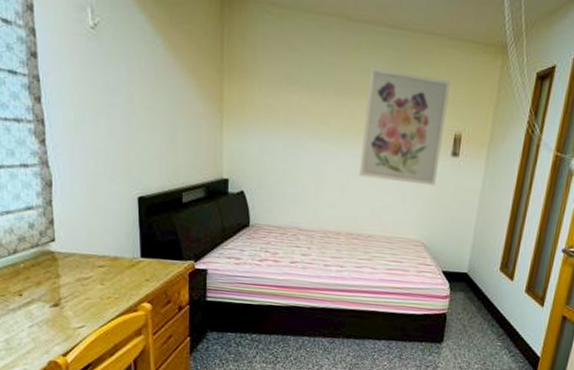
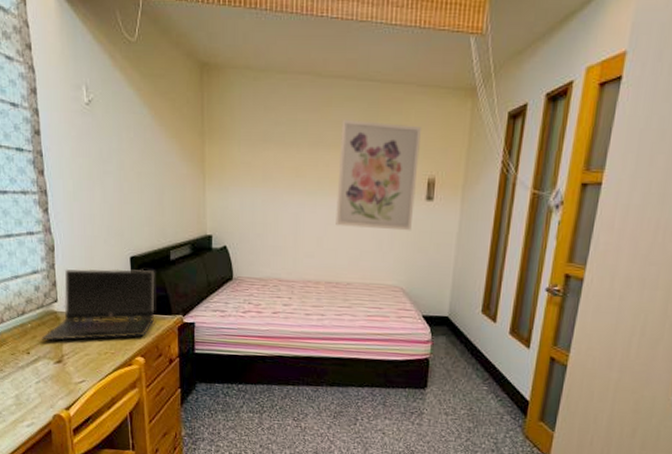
laptop computer: none [35,205,165,283] -> present [41,268,155,341]

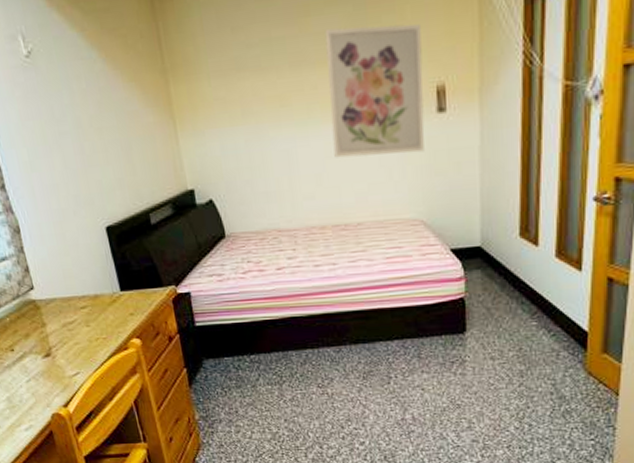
laptop computer: present [41,268,155,341] -> none [23,239,144,334]

